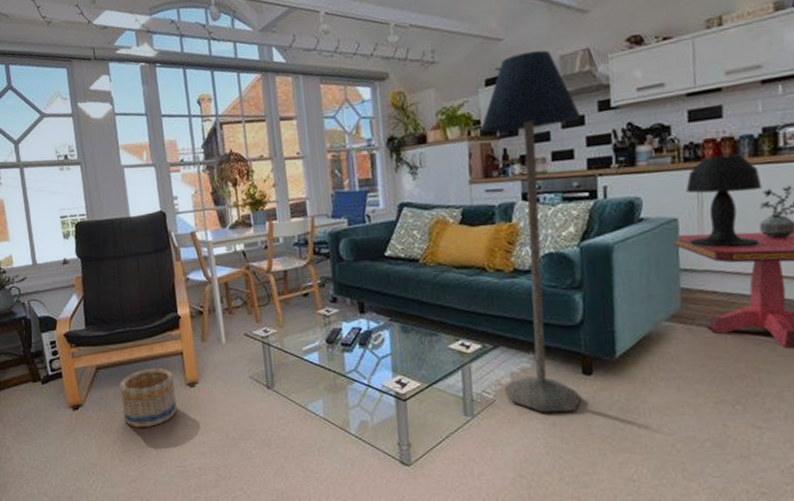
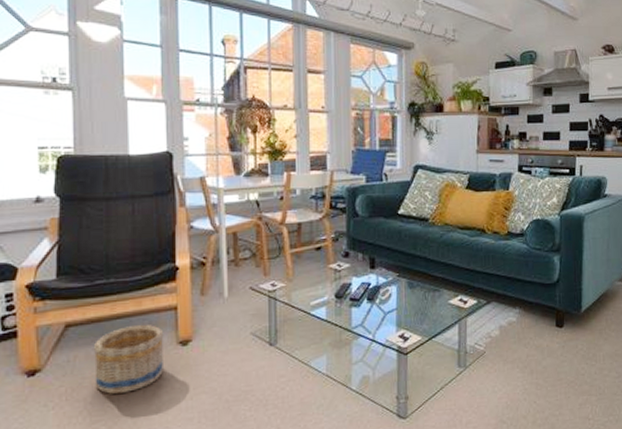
floor lamp: present [481,50,581,413] -> none [489,45,567,362]

